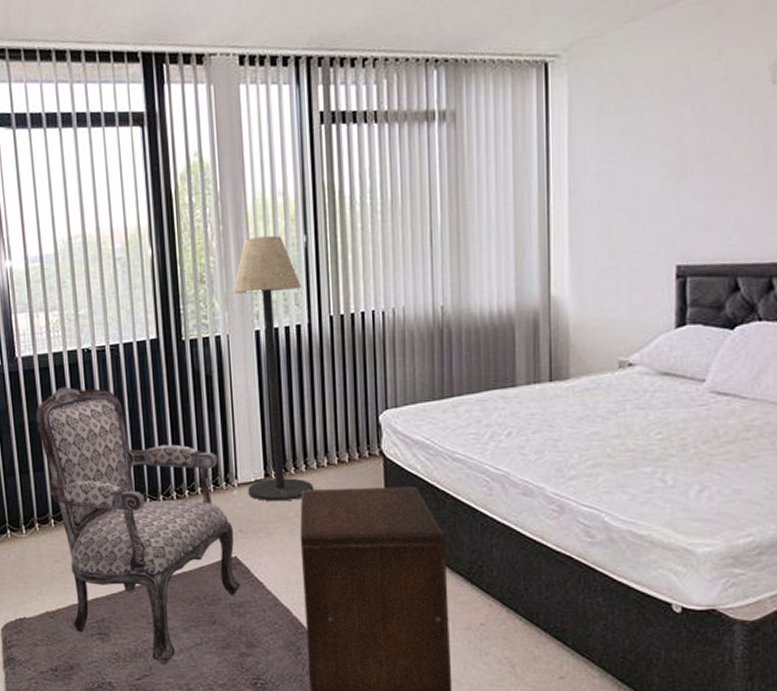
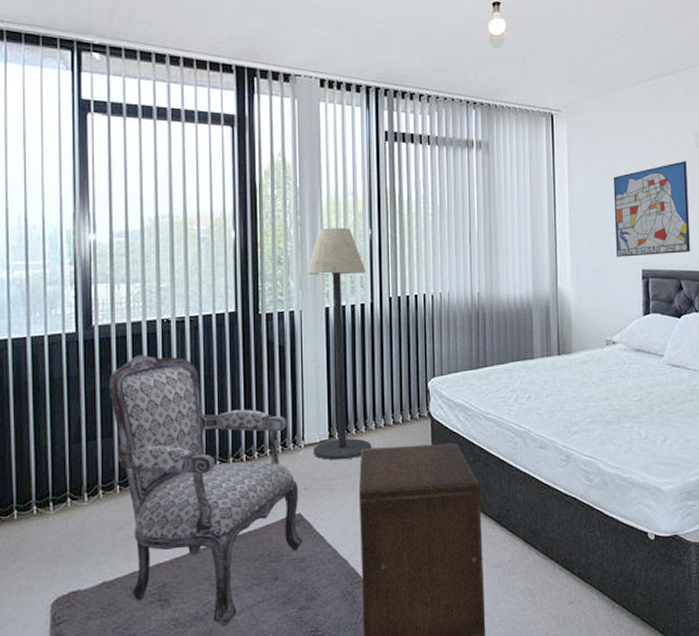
wall art: none [636,106,756,251] -> present [613,161,691,257]

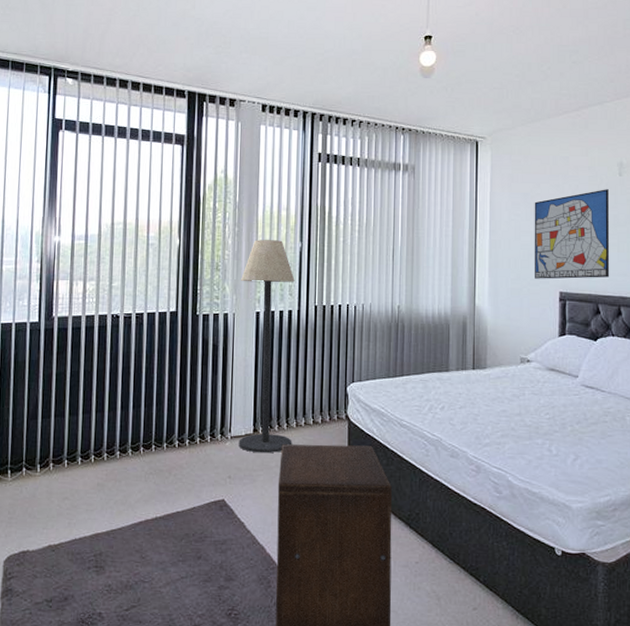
armchair: present [108,354,303,628] -> none [63,345,225,598]

